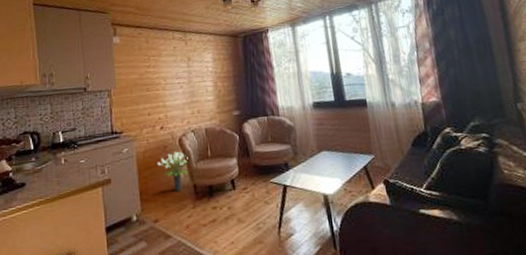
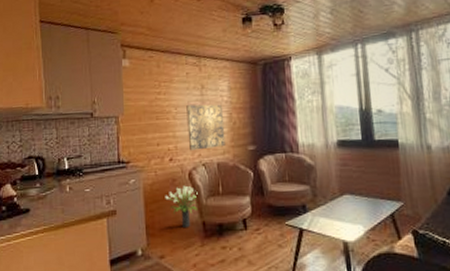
wall art: none [174,74,212,119] -> present [186,104,226,151]

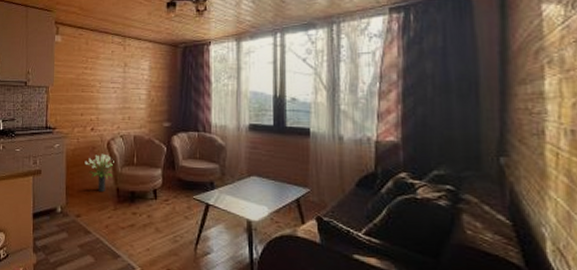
wall art: present [186,104,226,151] -> none [109,81,143,123]

